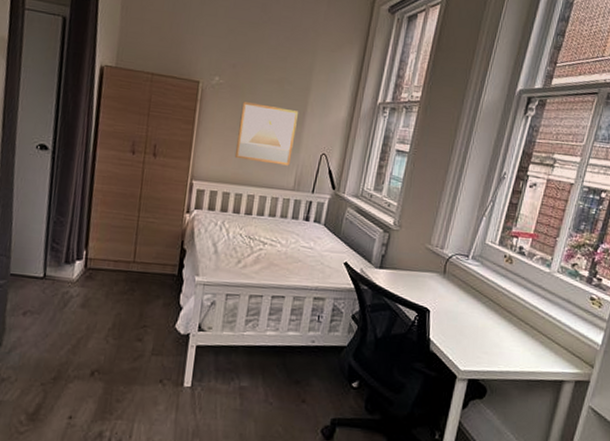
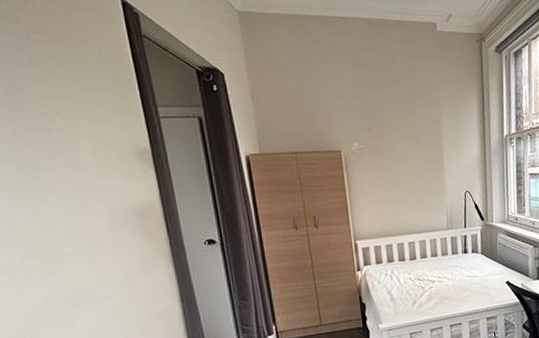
wall art: present [234,102,298,166] -> none [384,158,440,213]

